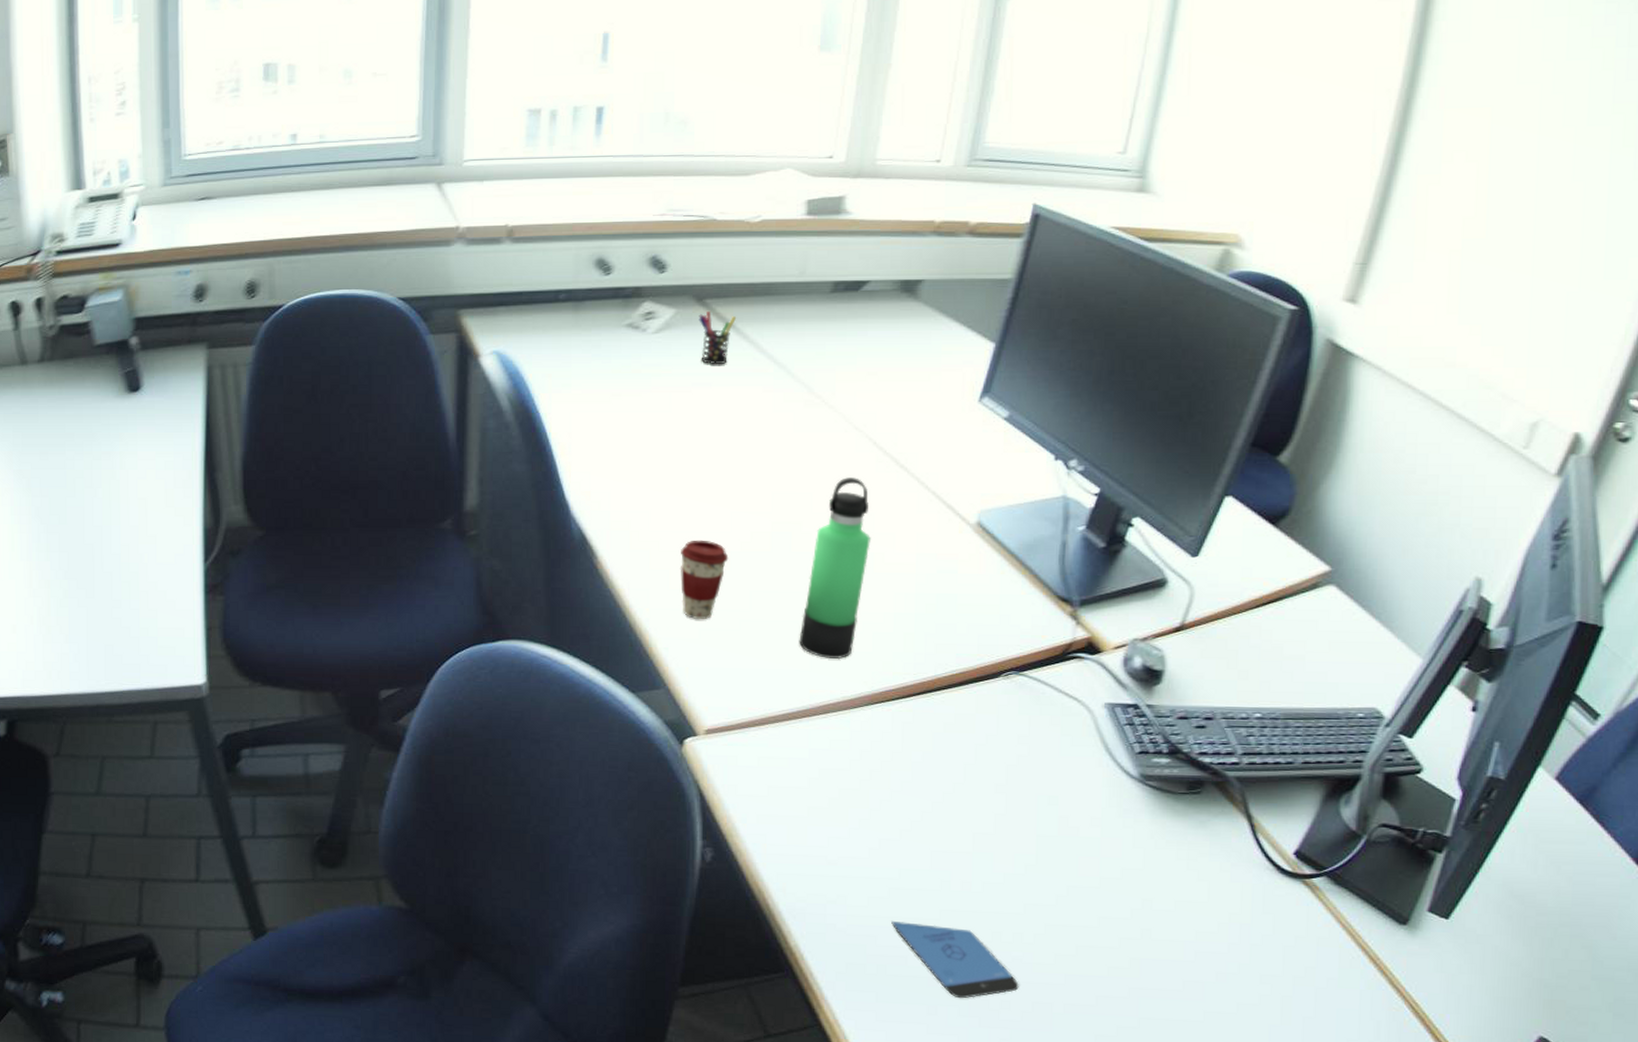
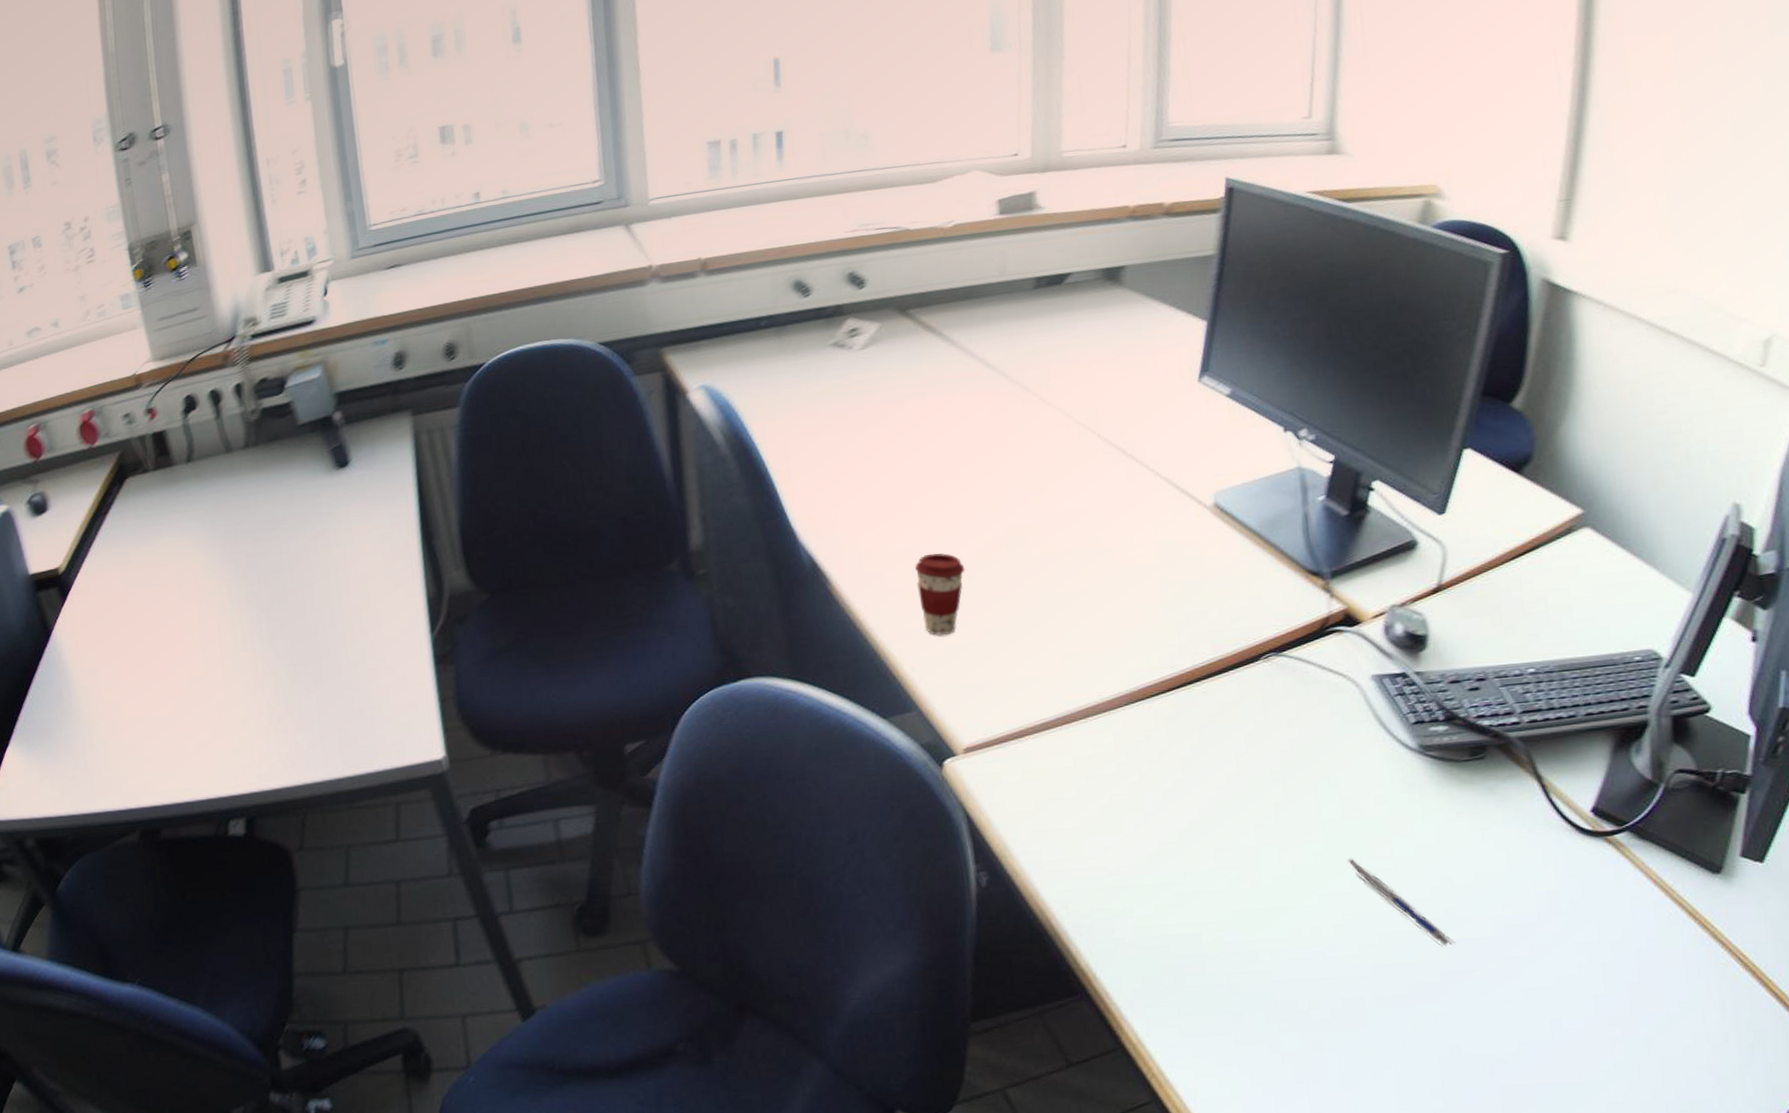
pen holder: present [699,312,737,364] -> none [903,322,943,375]
thermos bottle: present [799,477,870,660] -> none [1047,472,1108,661]
smartphone: present [891,920,1019,999] -> none [1183,927,1326,1003]
pen: none [1057,874,1147,964] -> present [1348,859,1455,946]

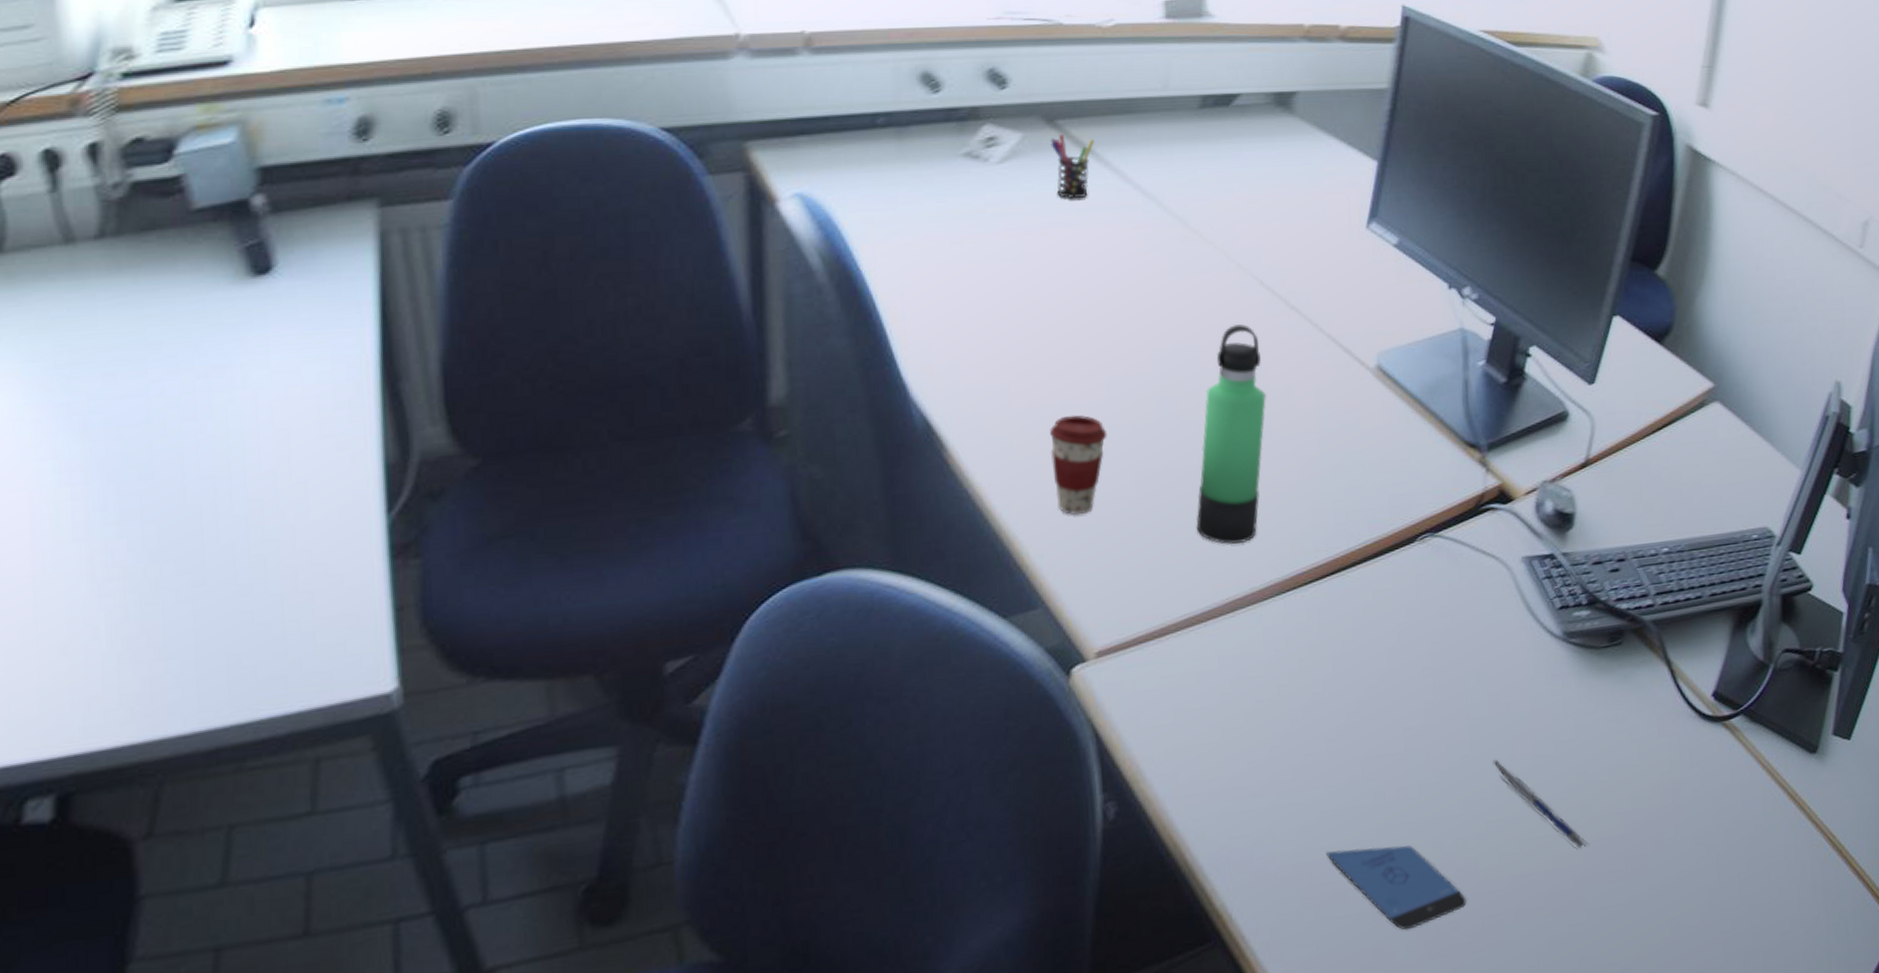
pen holder: none [903,322,943,375] -> present [1050,135,1095,199]
thermos bottle: none [1047,472,1108,661] -> present [1196,324,1267,544]
smartphone: none [1183,927,1326,1003] -> present [1326,845,1467,931]

